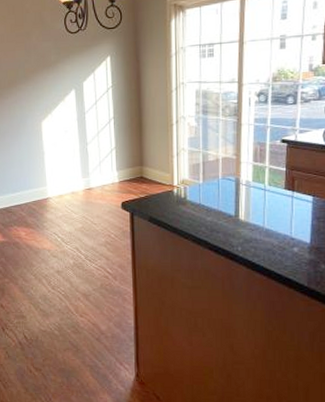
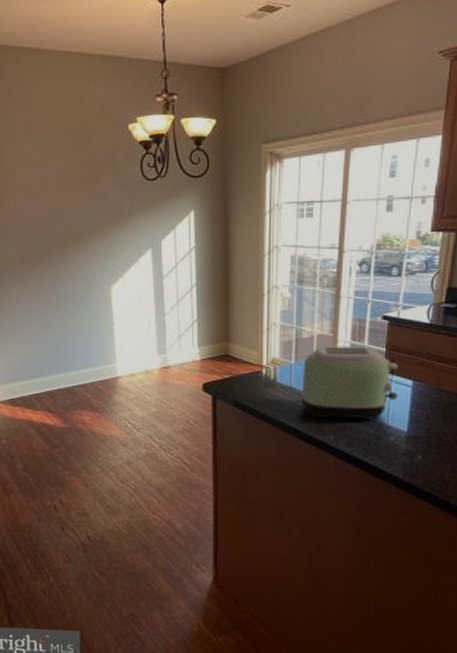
toaster: none [210,166,299,232] -> present [301,346,398,420]

